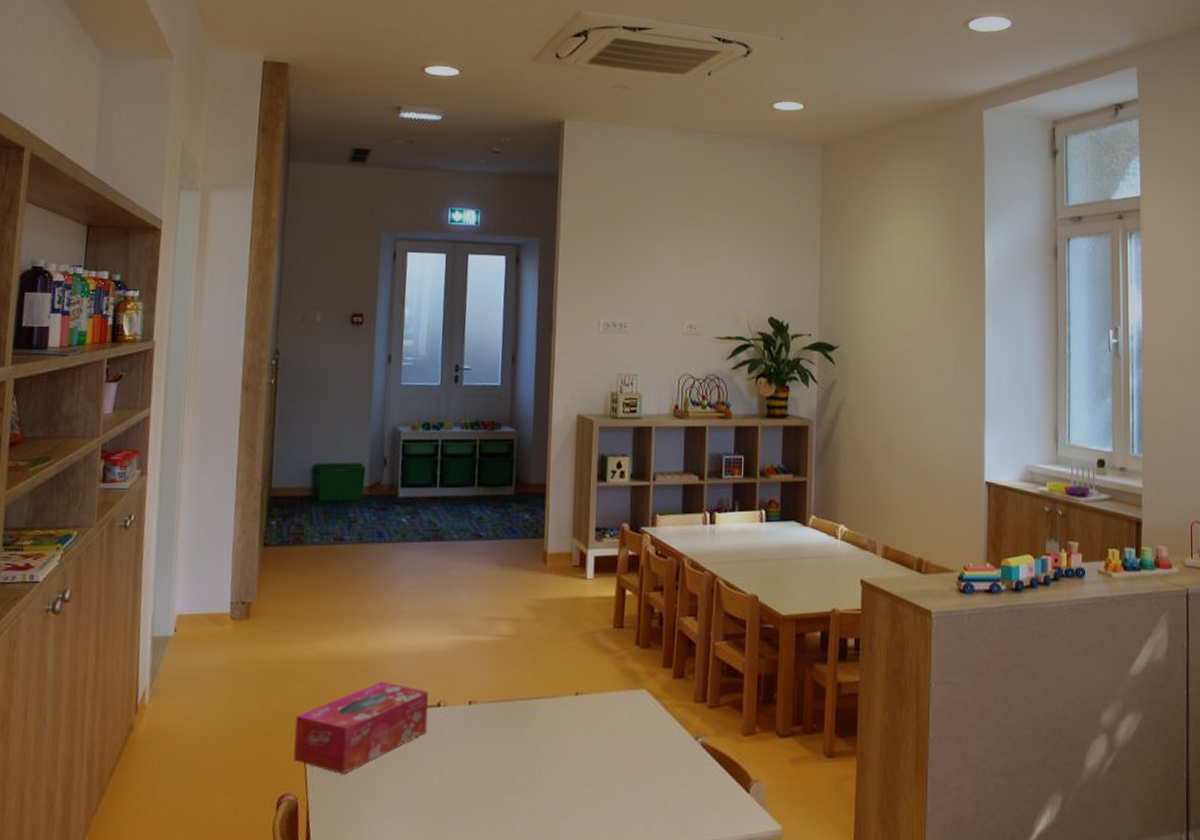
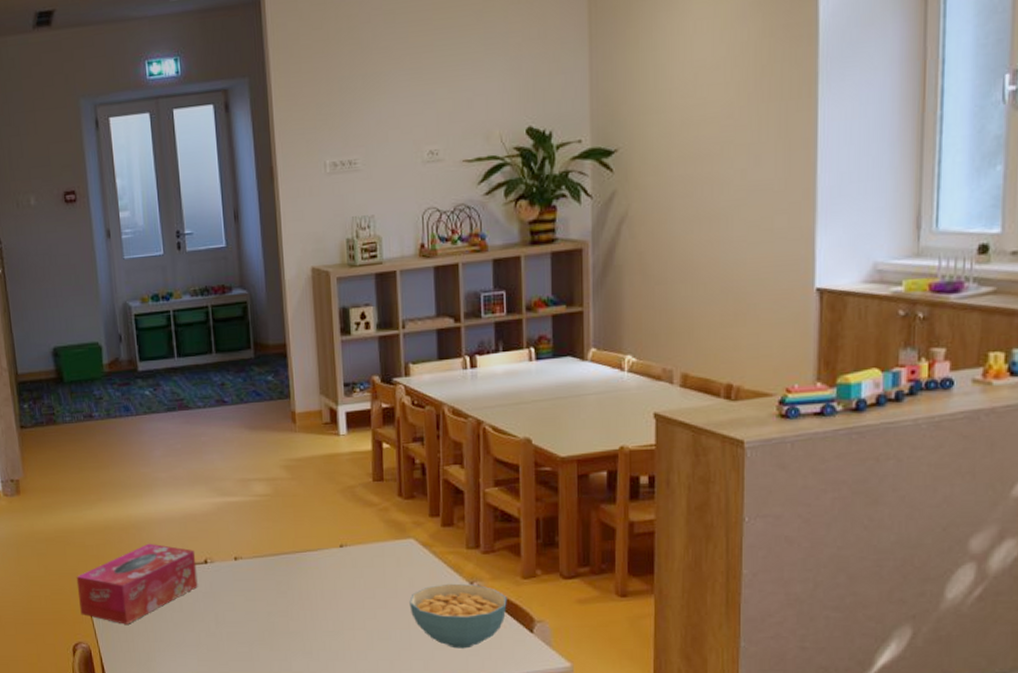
cereal bowl: none [637,738,728,809] -> present [409,583,507,649]

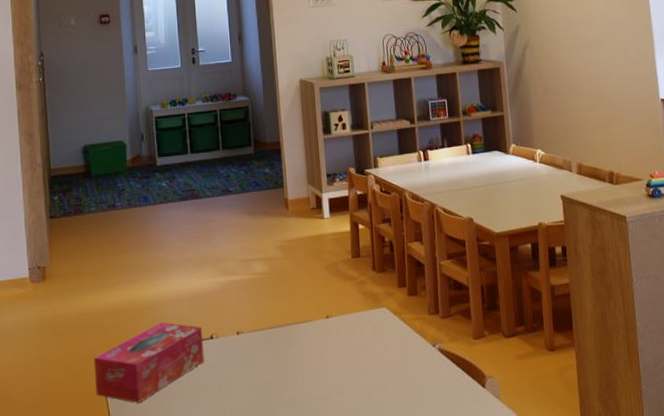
cereal bowl: present [409,583,507,649] -> none [385,346,463,407]

